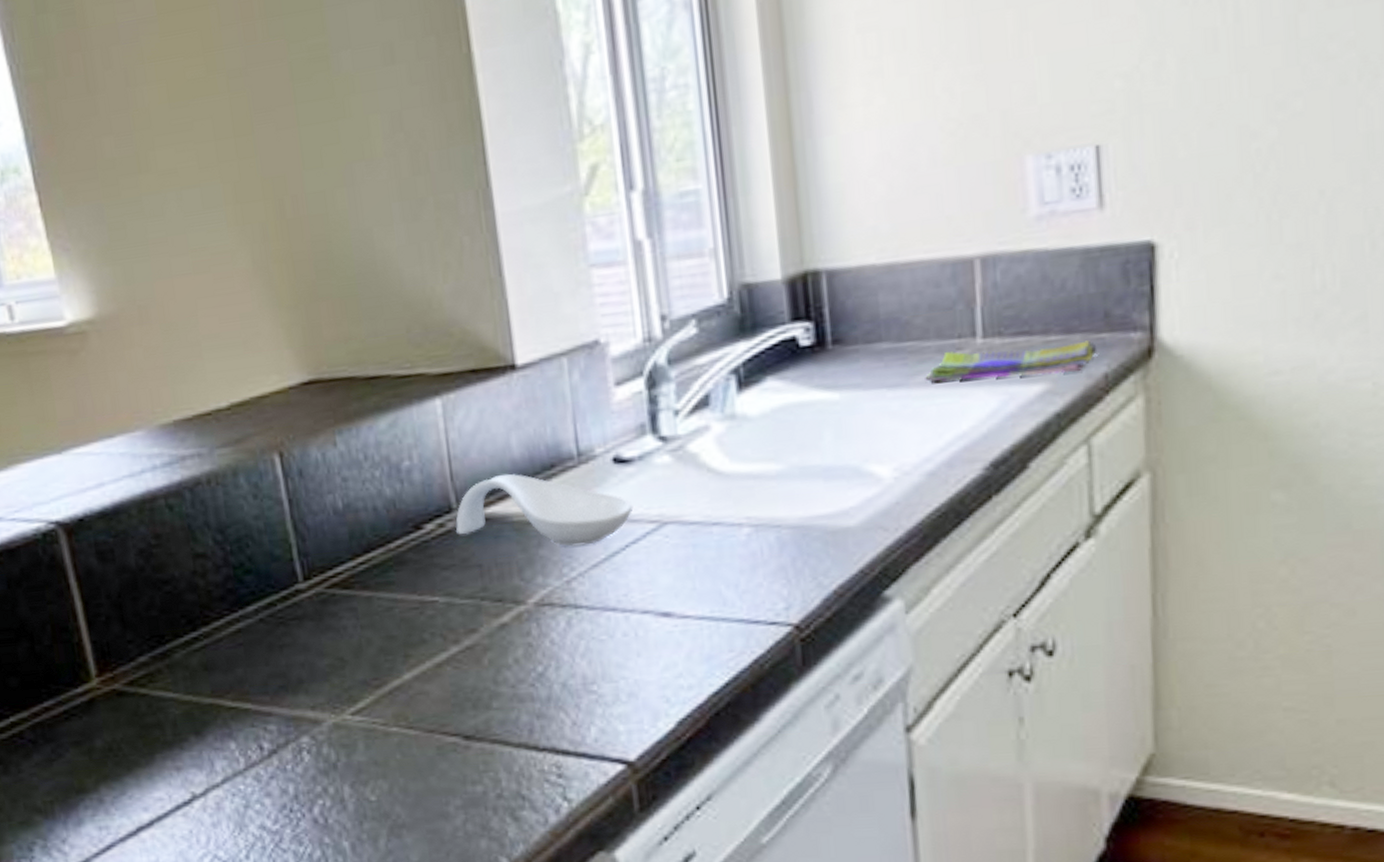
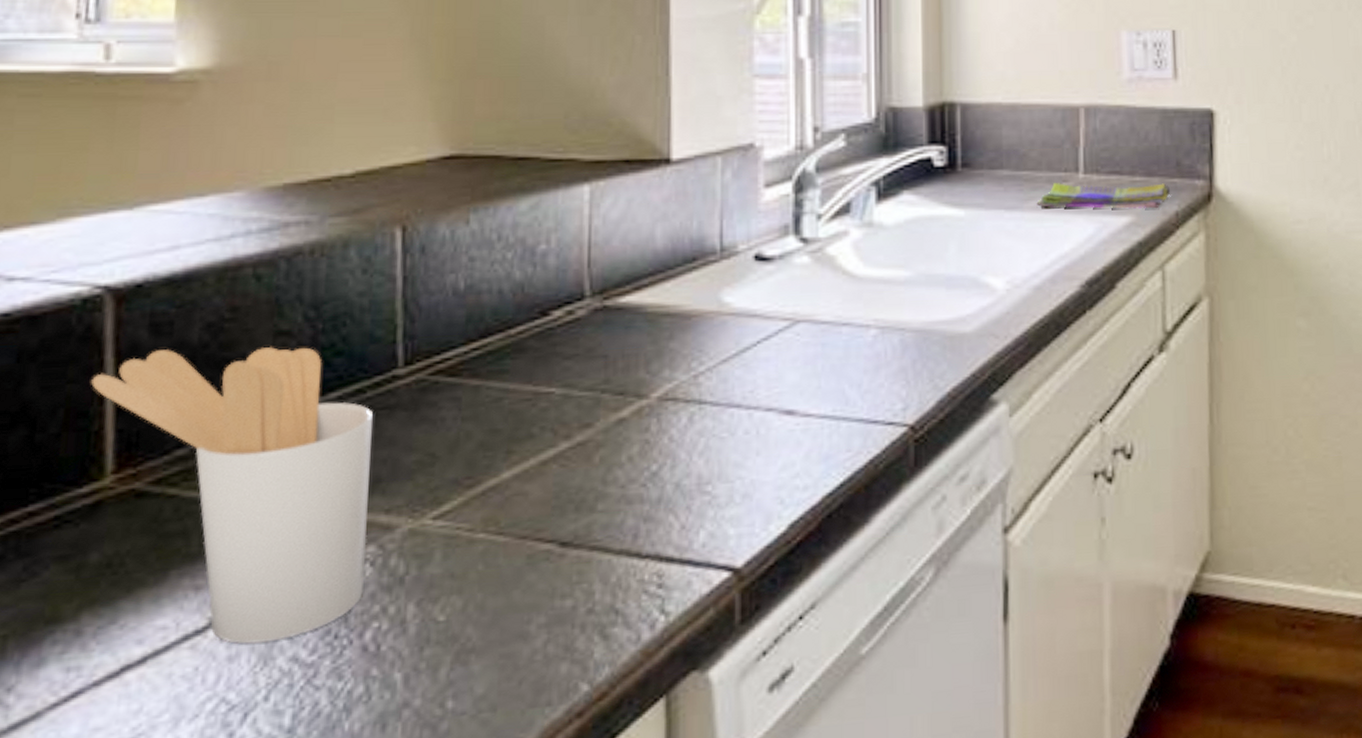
utensil holder: none [64,567,306,814] -> present [91,346,373,644]
spoon rest: present [455,473,633,547] -> none [584,264,769,341]

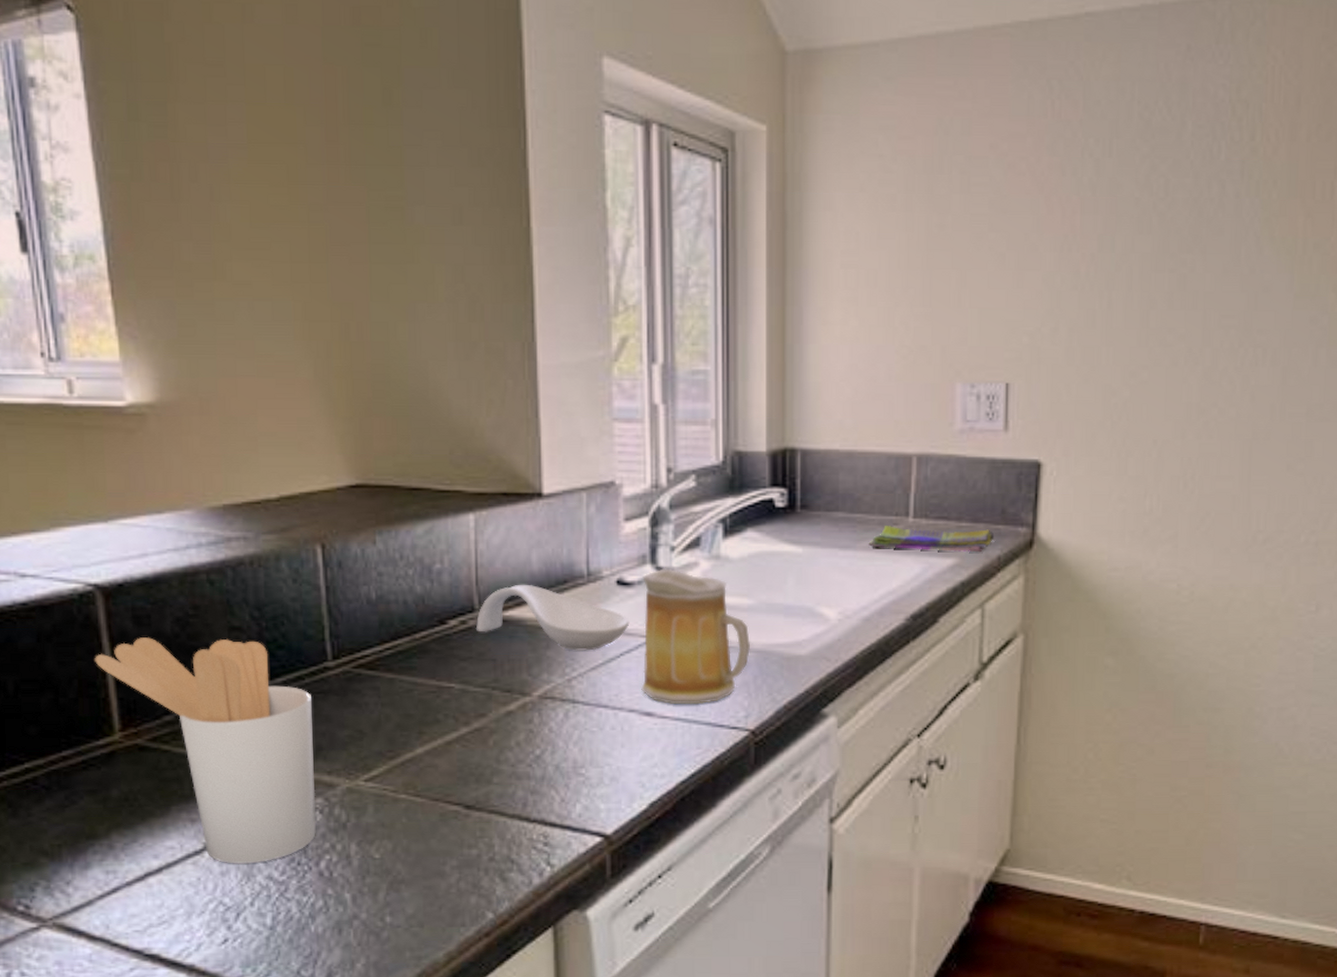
spoon rest: none [584,264,769,341] -> present [475,584,630,651]
mug: none [781,239,908,399] -> present [641,568,750,705]

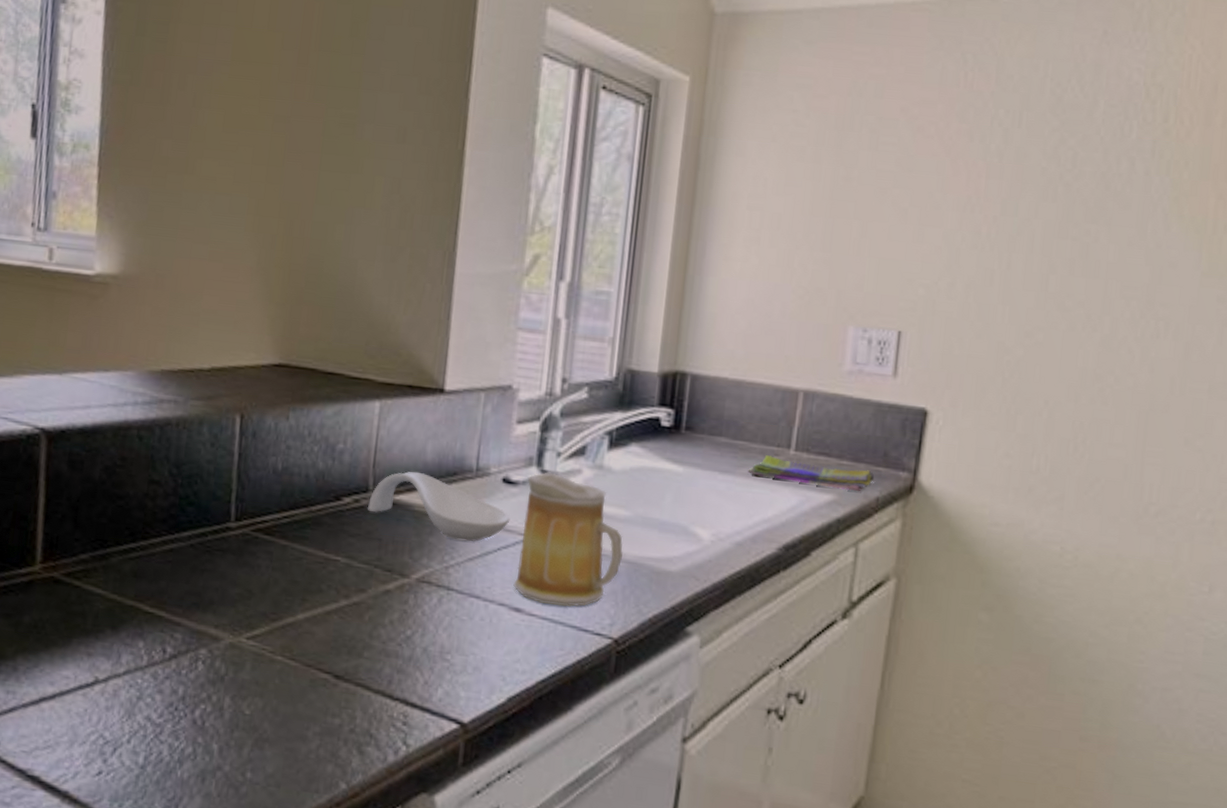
utensil holder: present [95,637,316,864] -> none [30,480,211,704]

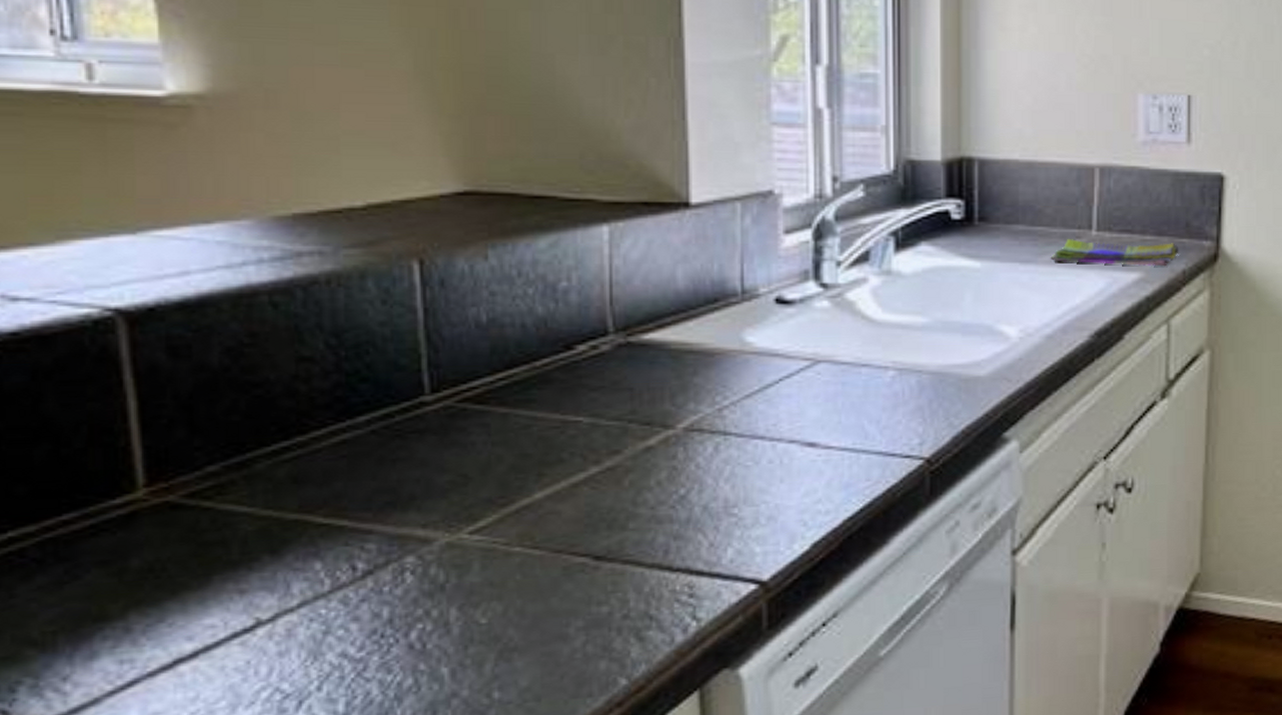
spoon rest: present [367,471,511,542] -> none [609,303,790,377]
mug: present [513,472,623,607] -> none [803,285,924,433]

